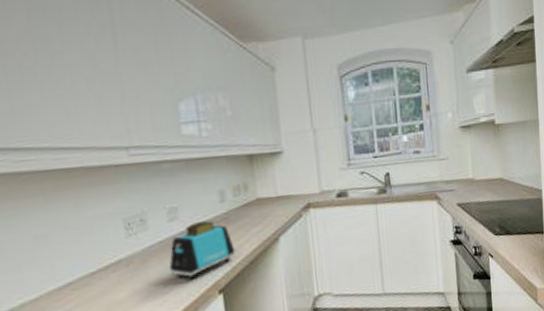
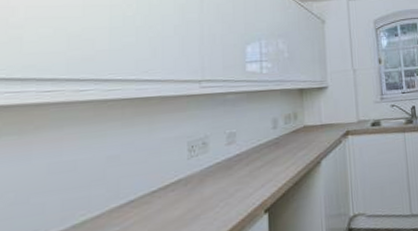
toaster: present [169,221,236,280] -> none [222,145,282,199]

